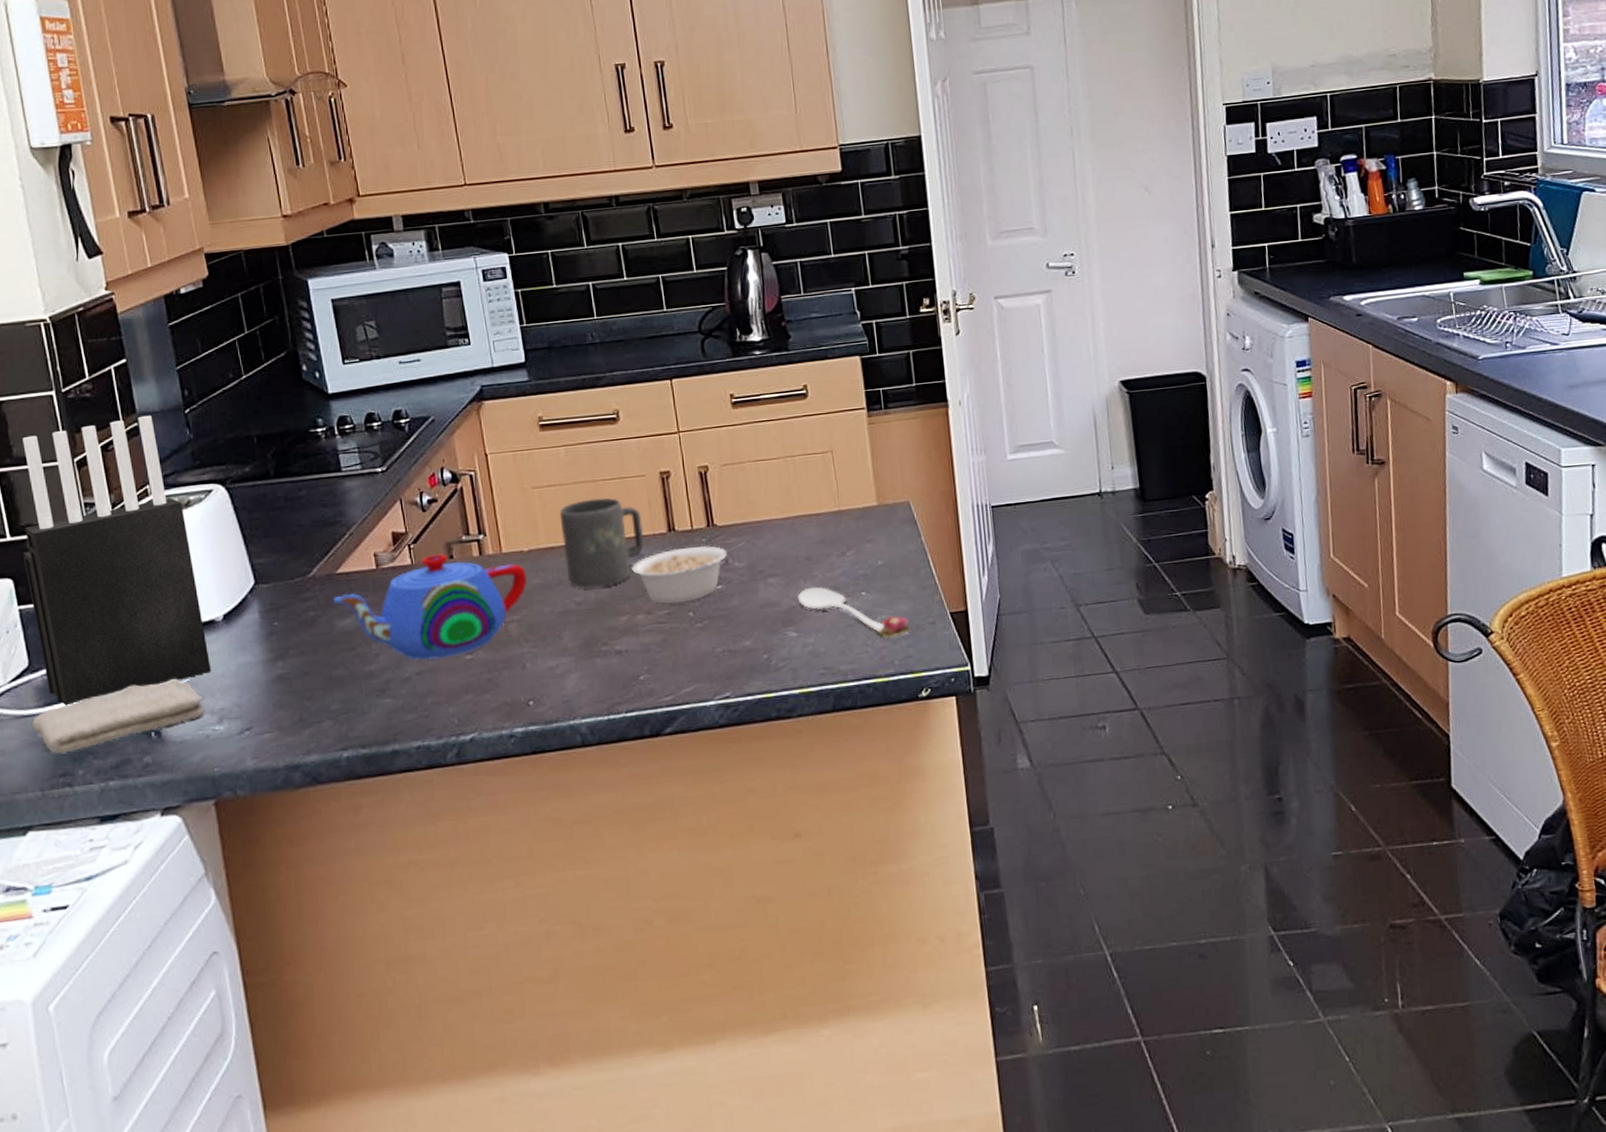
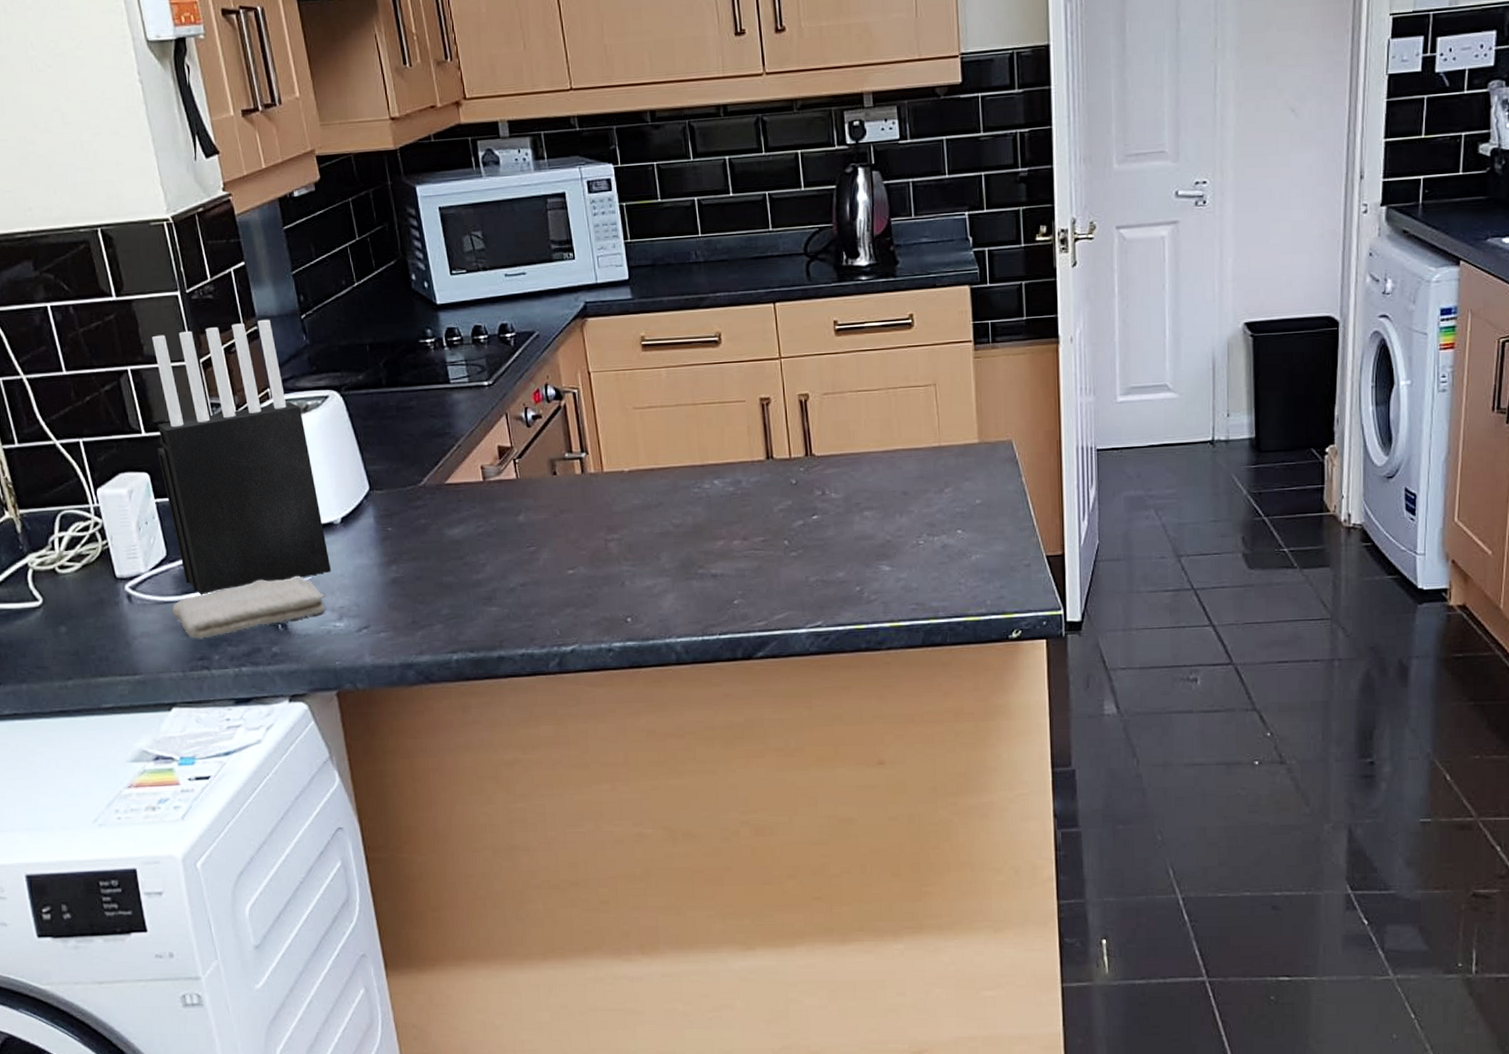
teapot: present [333,554,527,660] -> none [443,470,627,572]
mug: present [559,498,644,588] -> none [660,422,742,512]
legume: present [630,541,746,604] -> none [728,472,844,531]
spoon: present [797,586,911,639] -> none [892,522,1005,578]

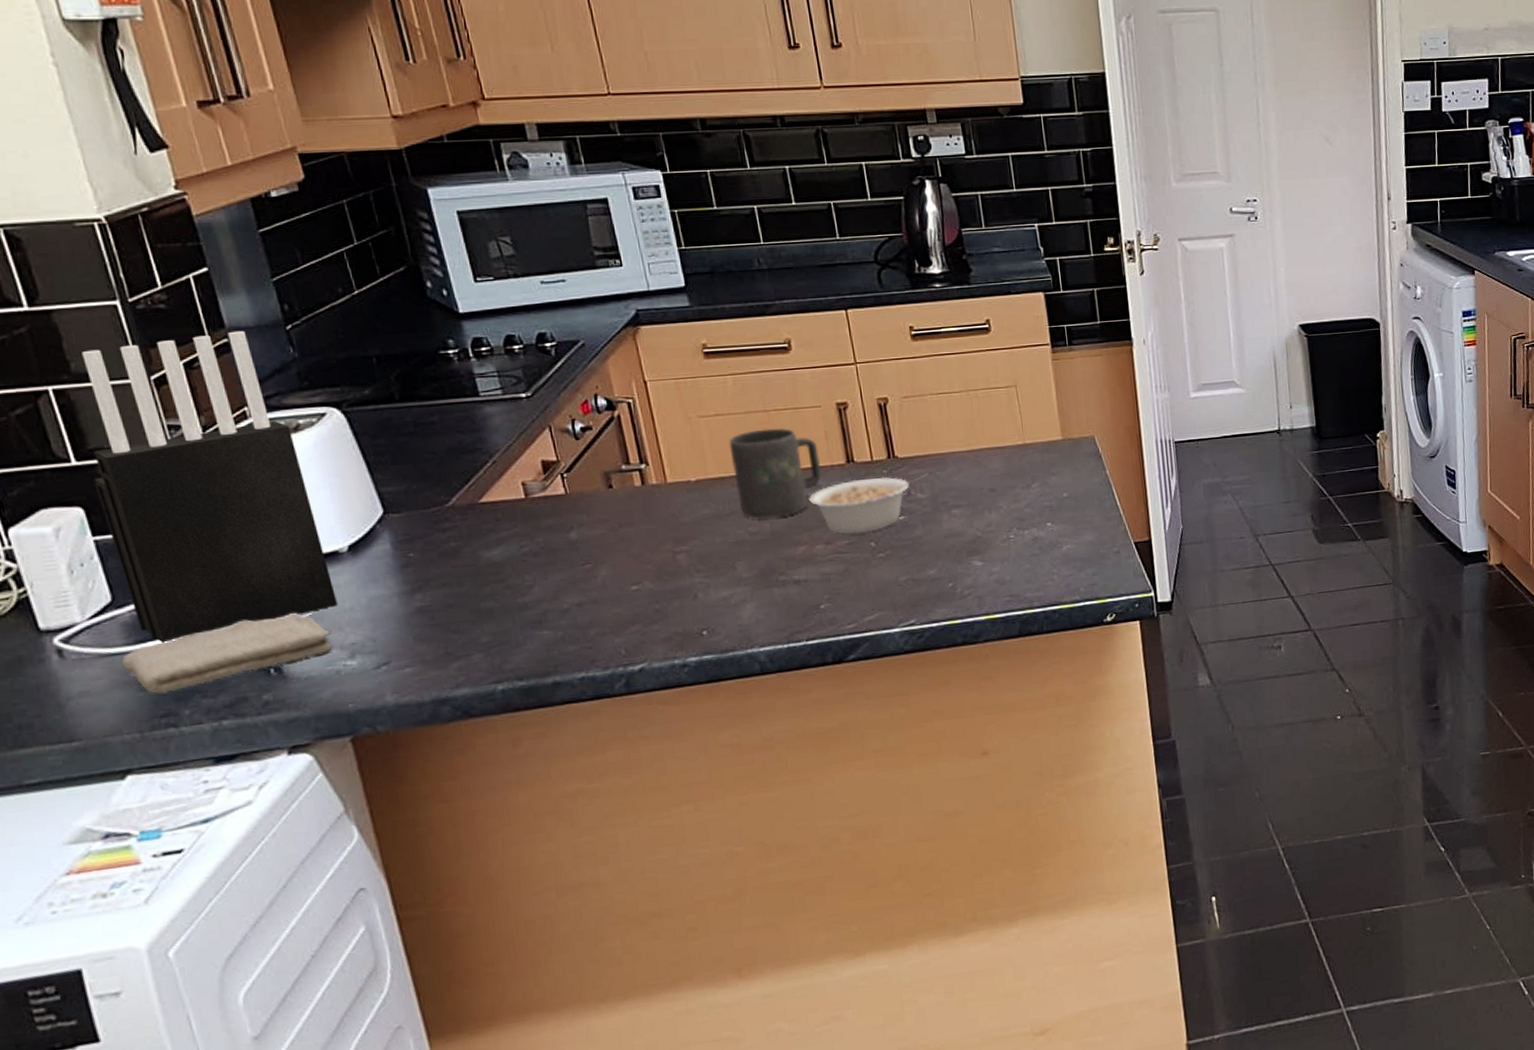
mug: none [660,422,742,512] -> present [729,428,822,519]
legume: none [728,472,844,531] -> present [807,473,929,534]

